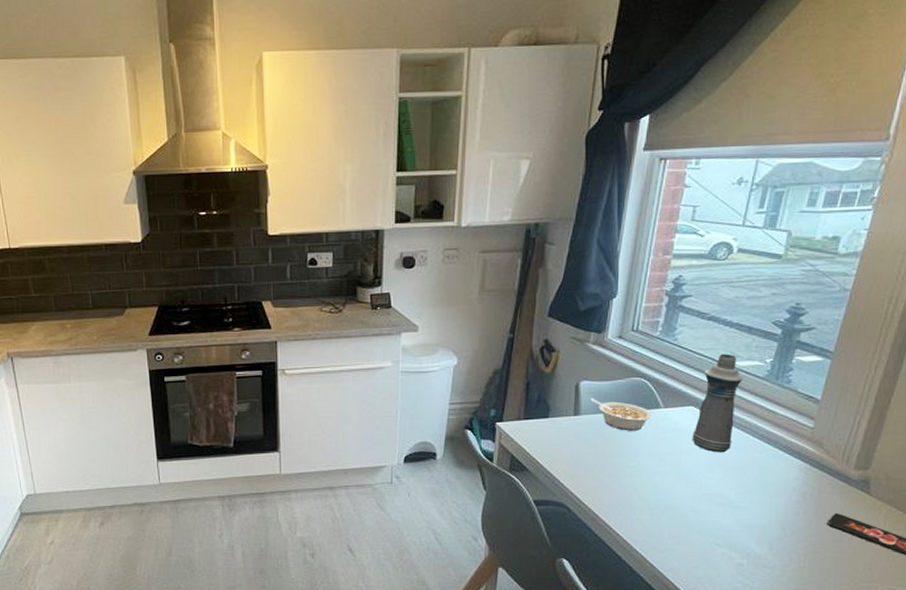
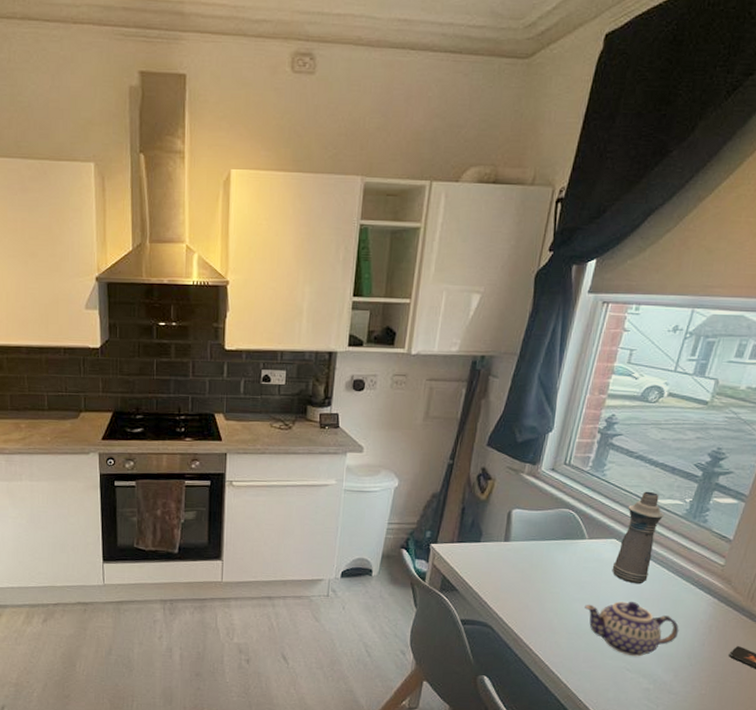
legume: present [591,398,653,431] -> none [521,526,578,559]
teapot: none [664,471,770,530] -> present [584,601,679,657]

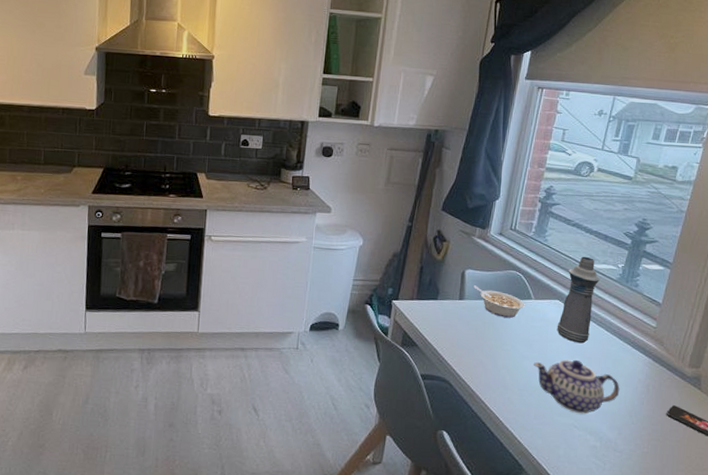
legume: none [521,526,578,559] -> present [474,285,525,318]

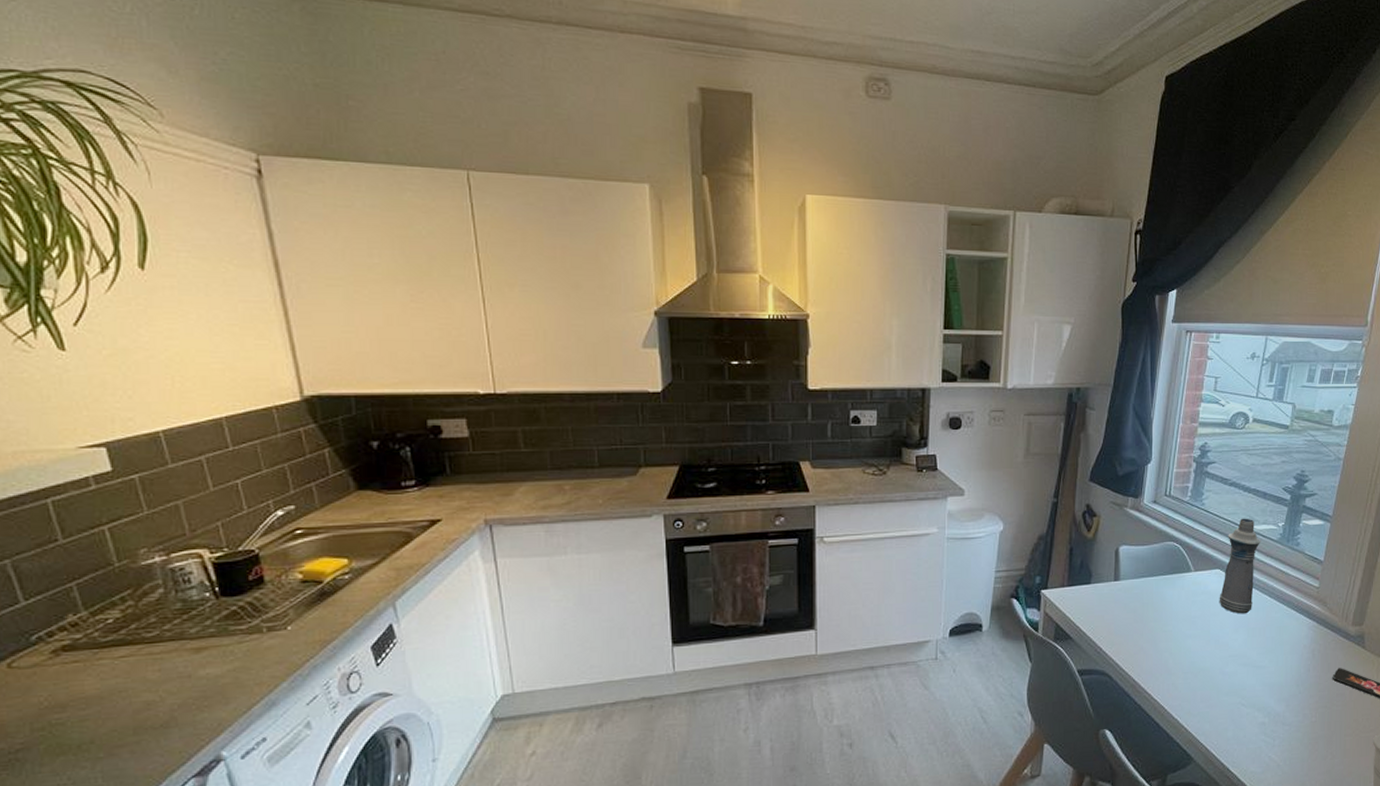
legume: present [474,285,525,318] -> none [1129,563,1185,595]
teapot: present [533,359,620,414] -> none [1196,632,1286,691]

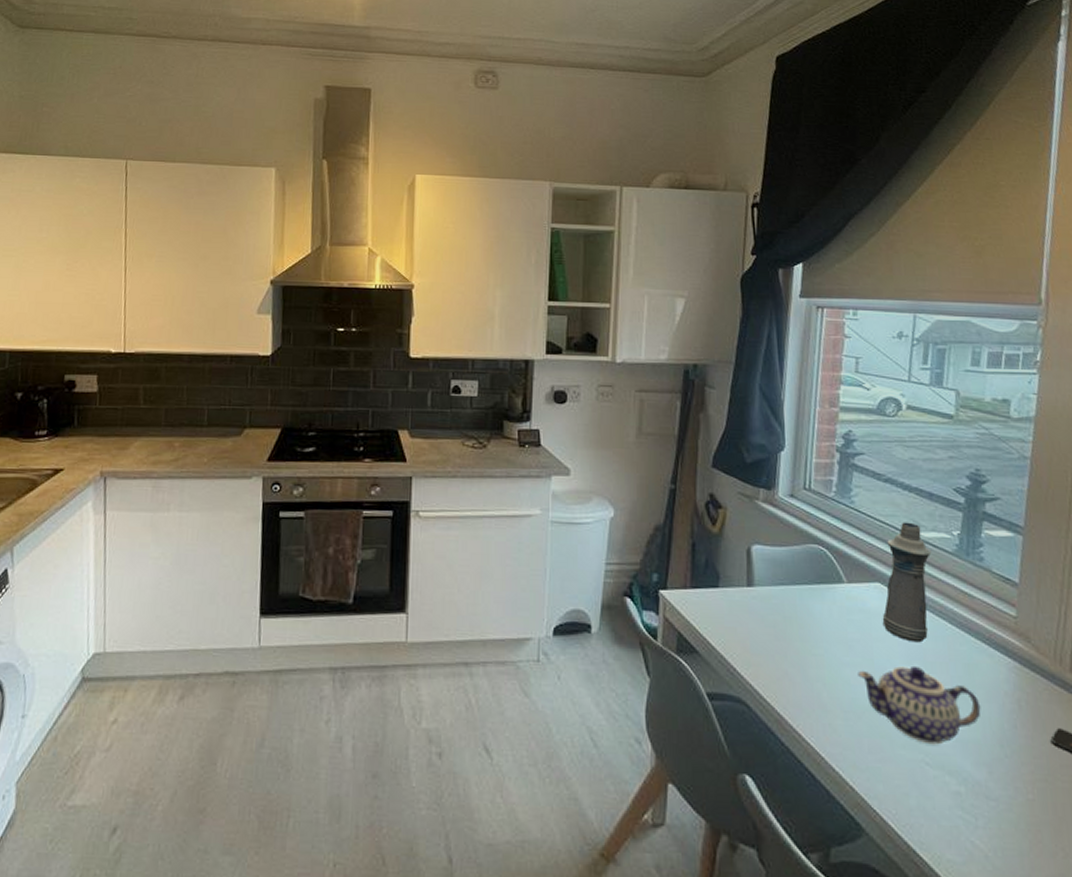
teapot: none [1196,632,1286,691] -> present [856,665,981,745]

